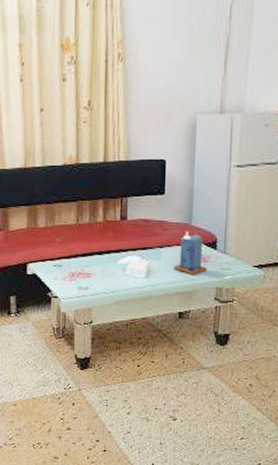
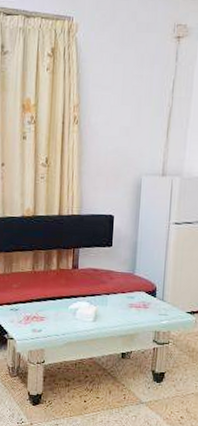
candle: present [174,231,207,275] -> none [118,280,147,320]

